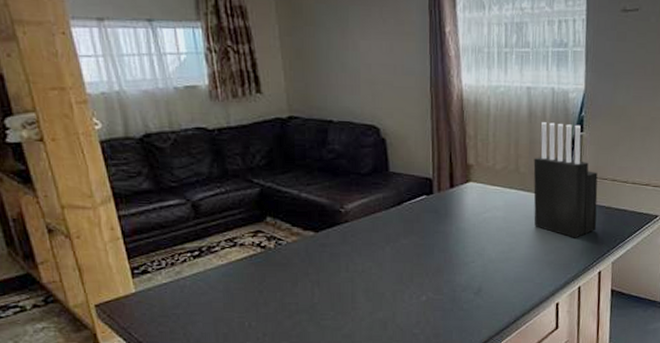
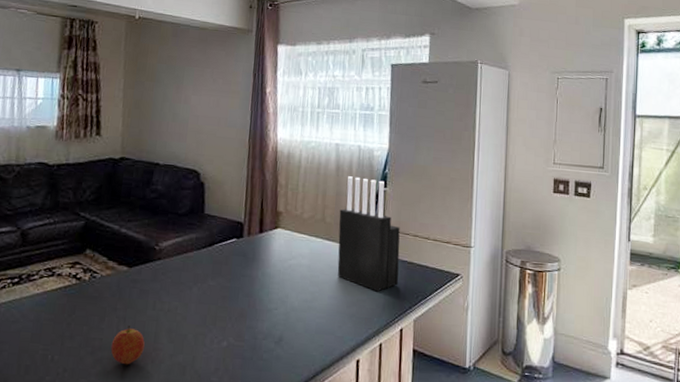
fruit: none [308,289,342,325] -> present [110,326,145,365]

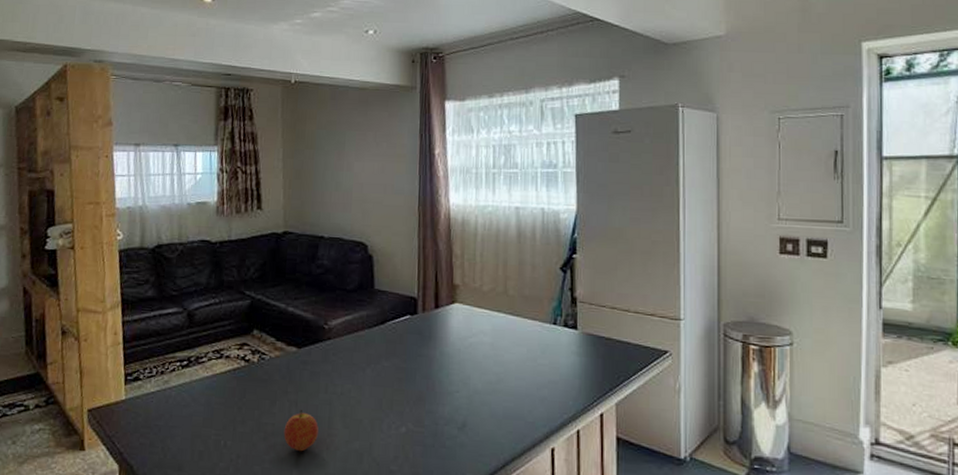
knife block: present [337,176,400,292] -> none [523,243,596,372]

